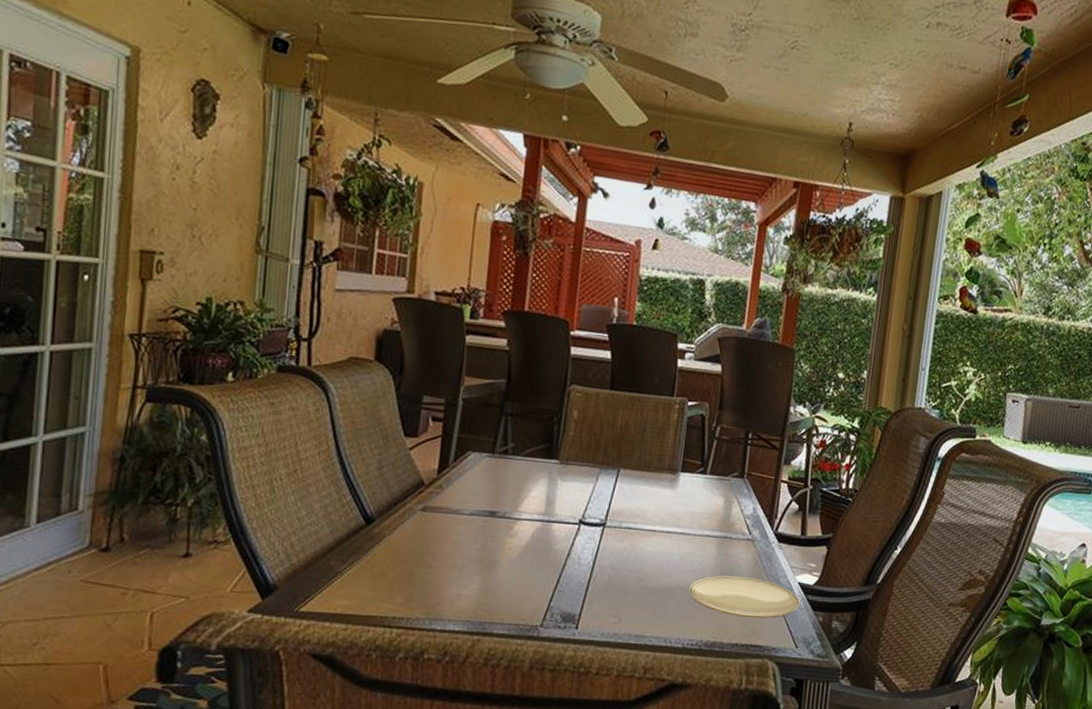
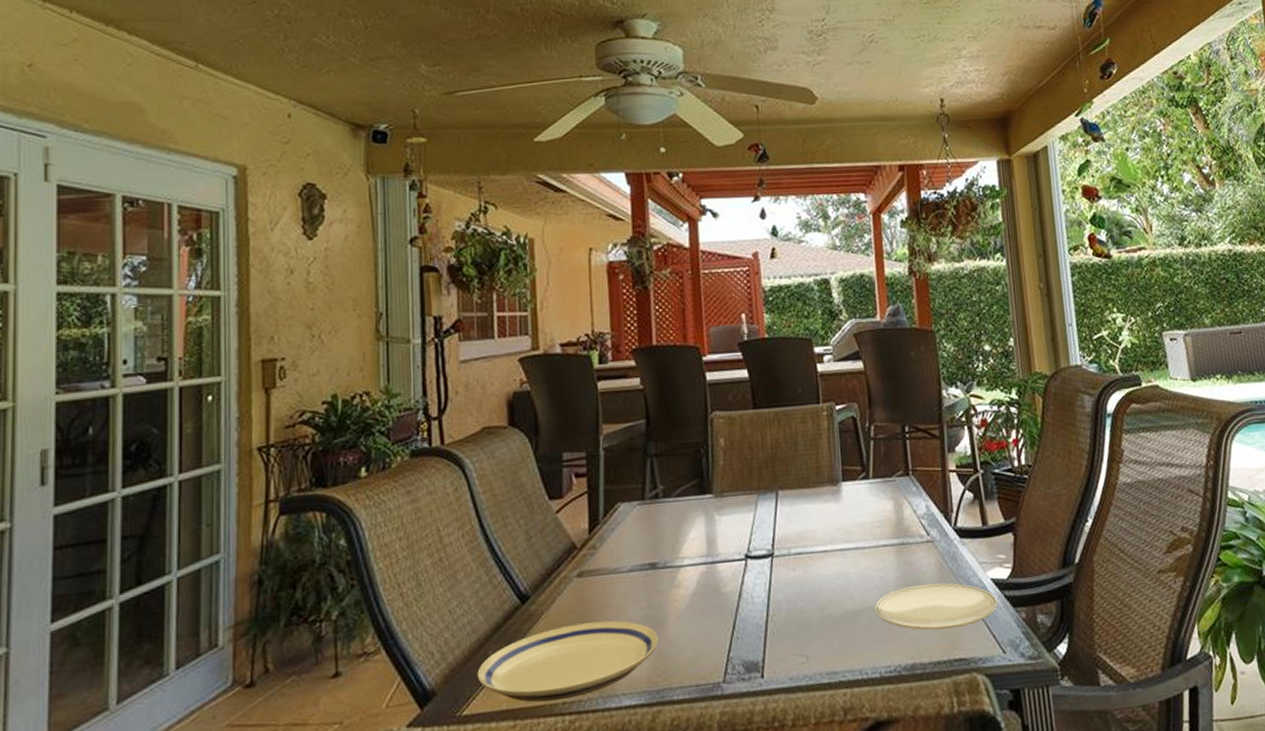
plate: none [317,551,488,615] -> present [477,620,658,702]

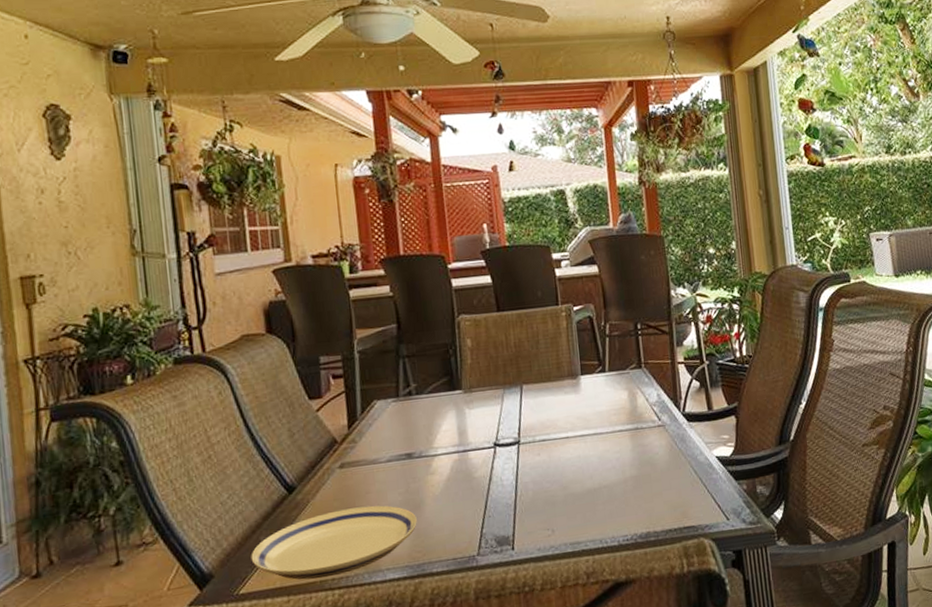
plate: present [875,582,998,630] -> none [613,461,722,503]

